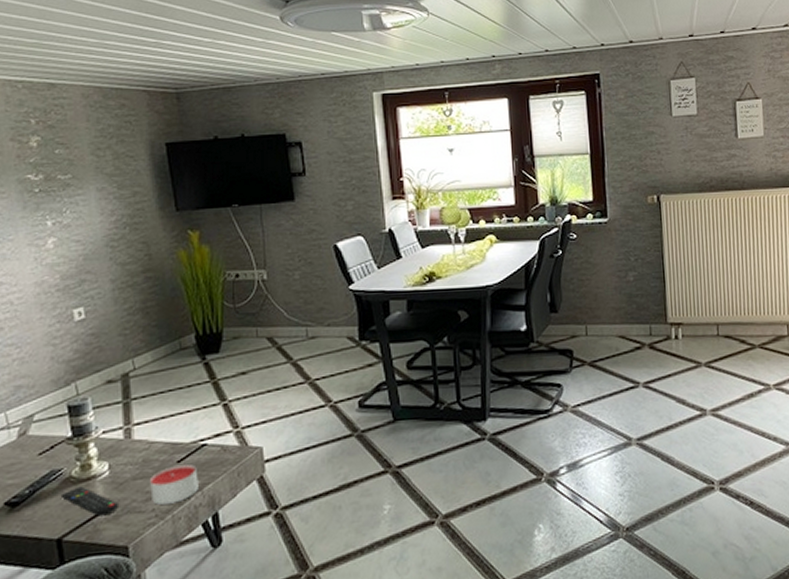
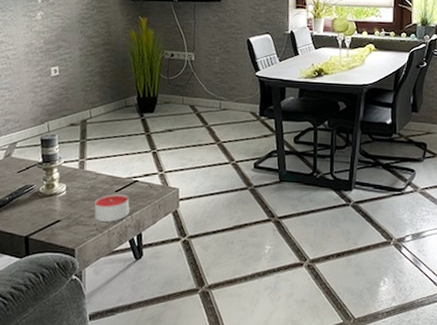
remote control: present [60,486,118,516] -> none [30,200,70,224]

